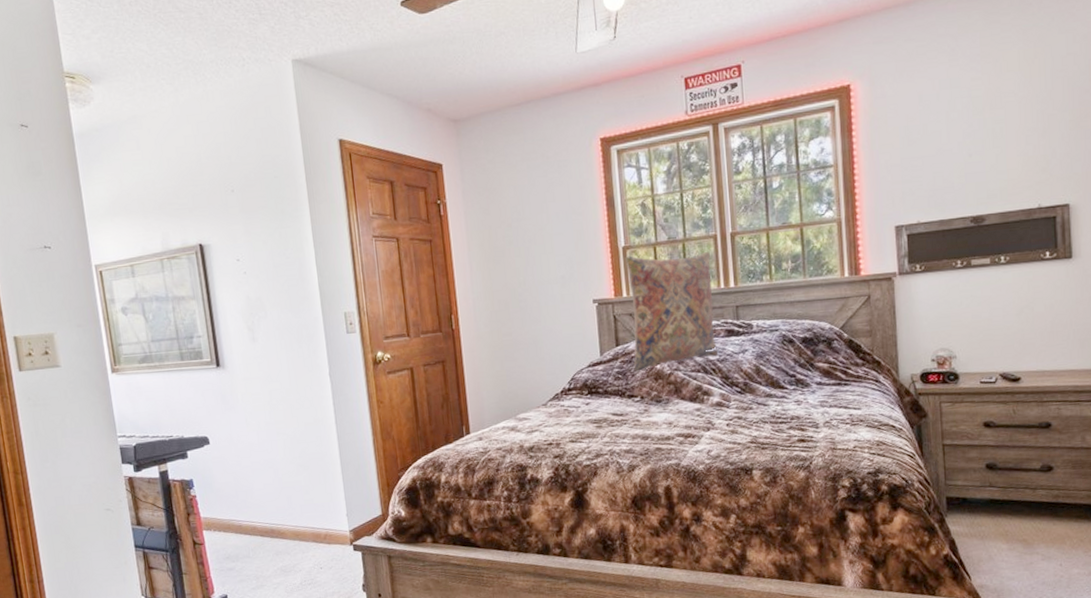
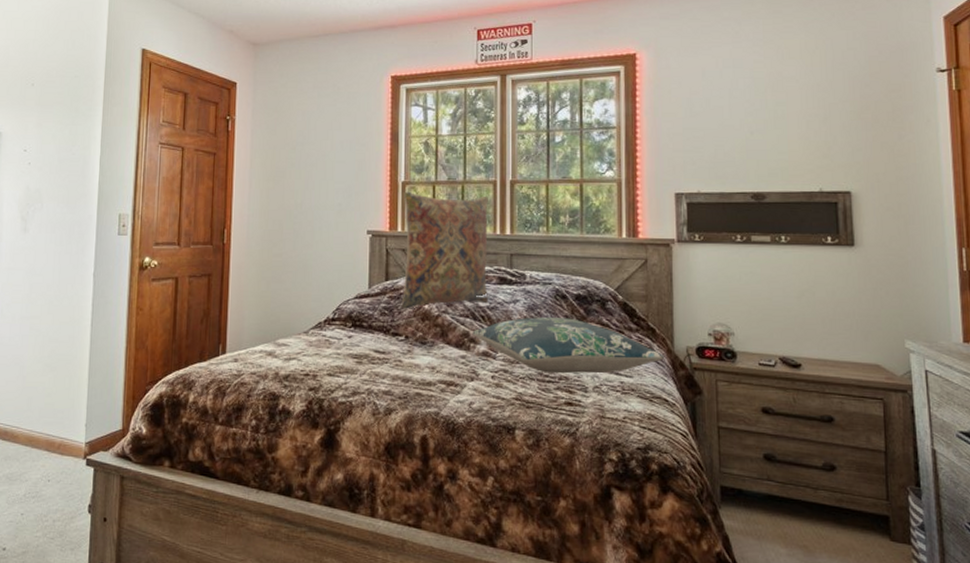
pillow: none [705,361,891,415] -> present [472,317,665,374]

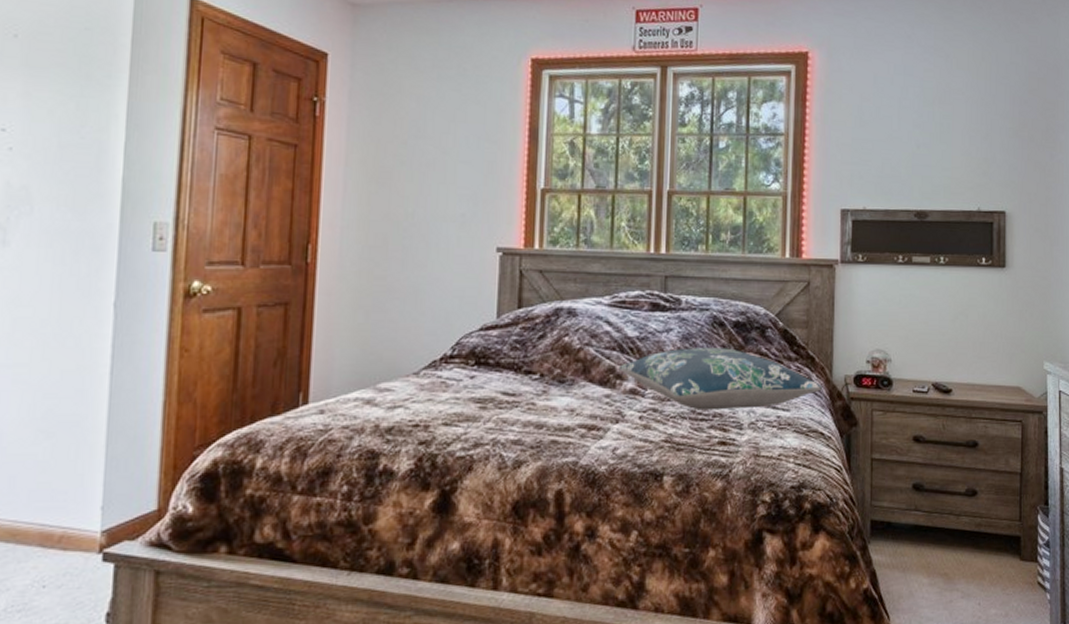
pillow: present [402,191,489,309] -> none [538,200,642,342]

